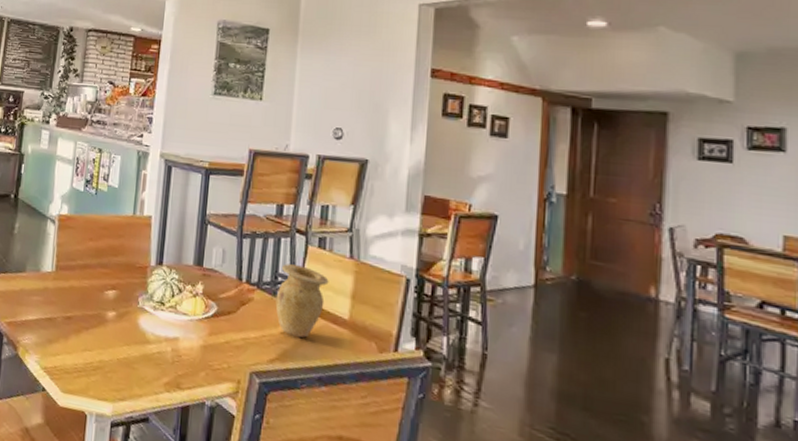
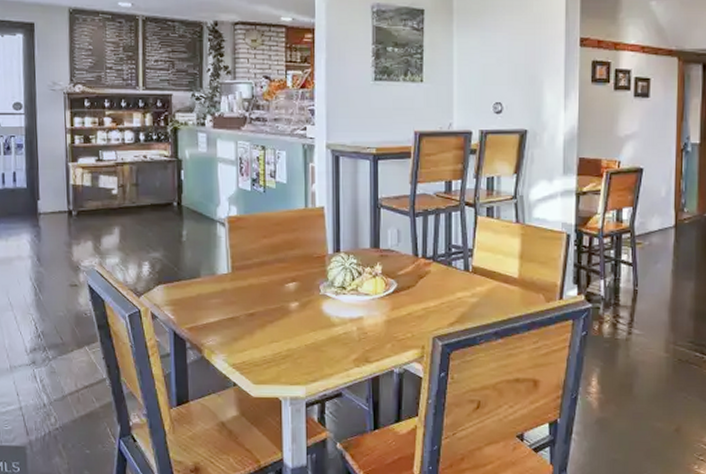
vase: present [275,264,329,338] -> none [451,235,498,299]

